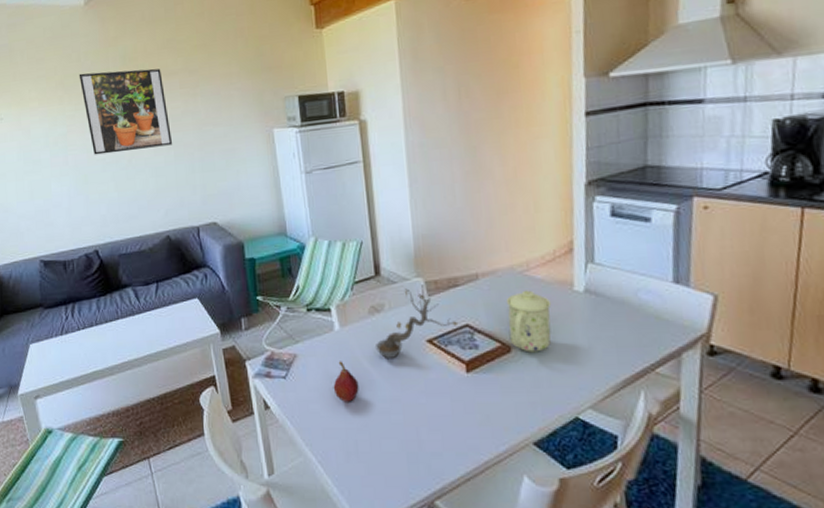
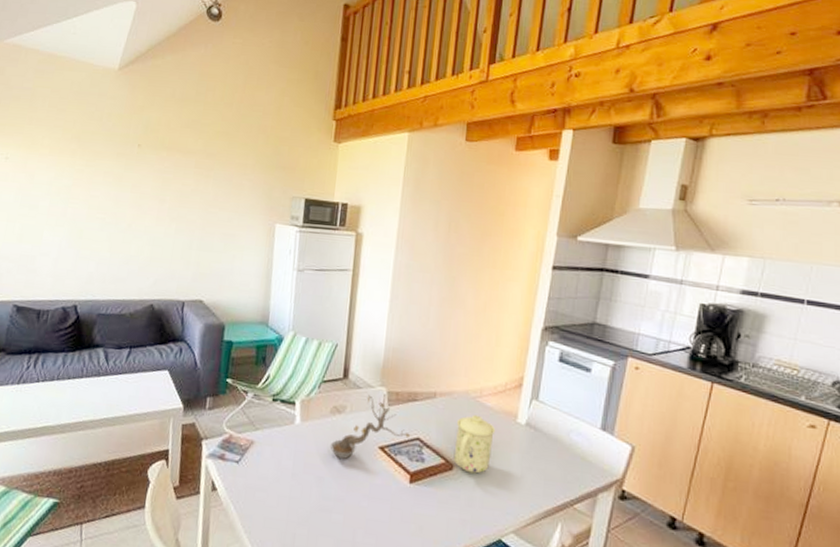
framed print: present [79,68,173,155] -> none [94,132,180,219]
fruit: present [333,361,359,402] -> none [282,454,308,496]

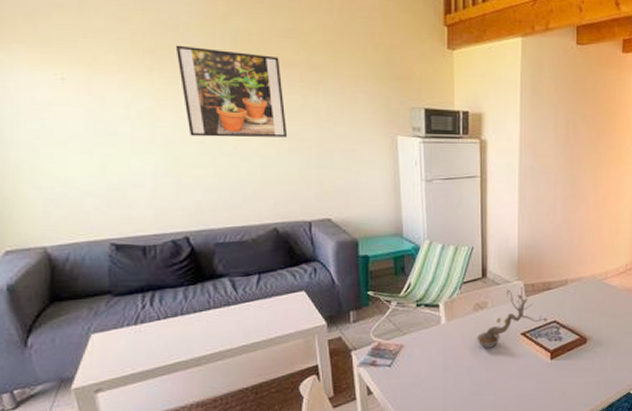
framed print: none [94,132,180,219] -> present [175,45,288,138]
mug: present [453,414,496,474] -> none [586,294,620,343]

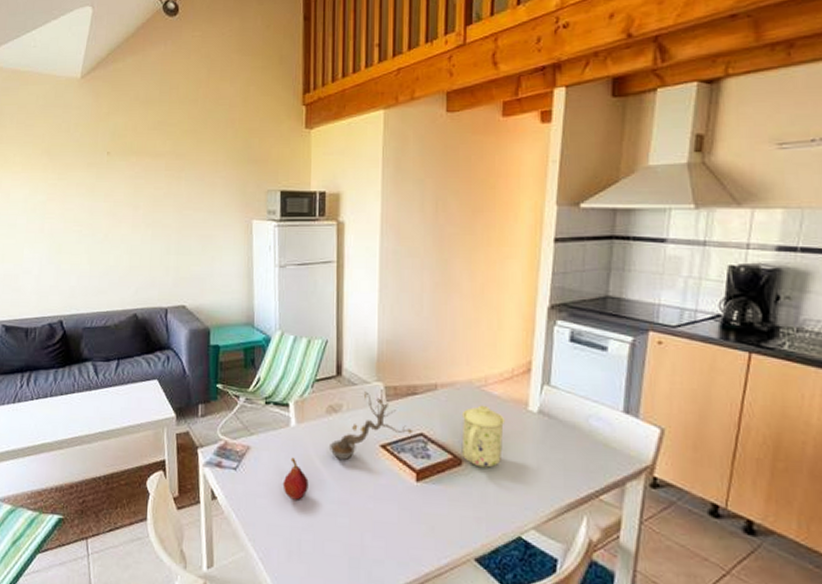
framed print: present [175,45,288,138] -> none [66,144,152,226]
fruit: none [435,351,459,386] -> present [283,457,309,500]
mug: none [586,294,620,343] -> present [461,405,506,468]

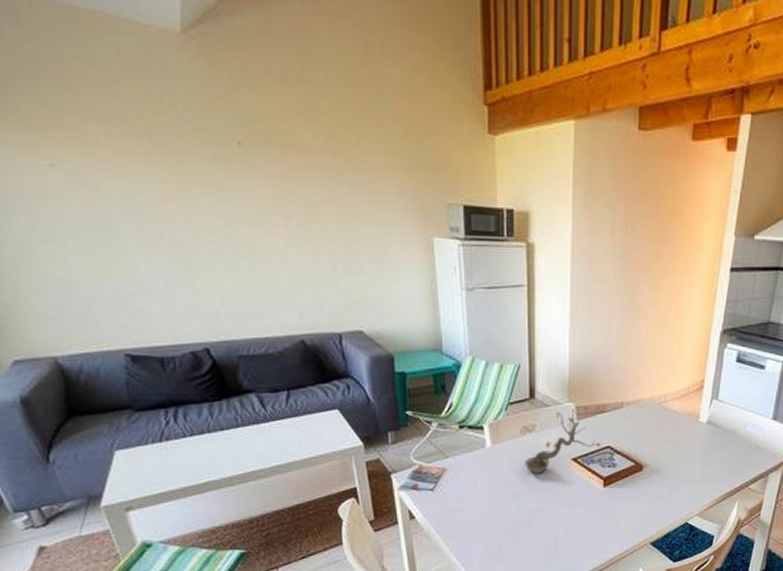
fruit: present [283,457,309,500] -> none [481,475,506,512]
mug: present [461,405,506,468] -> none [642,419,680,471]

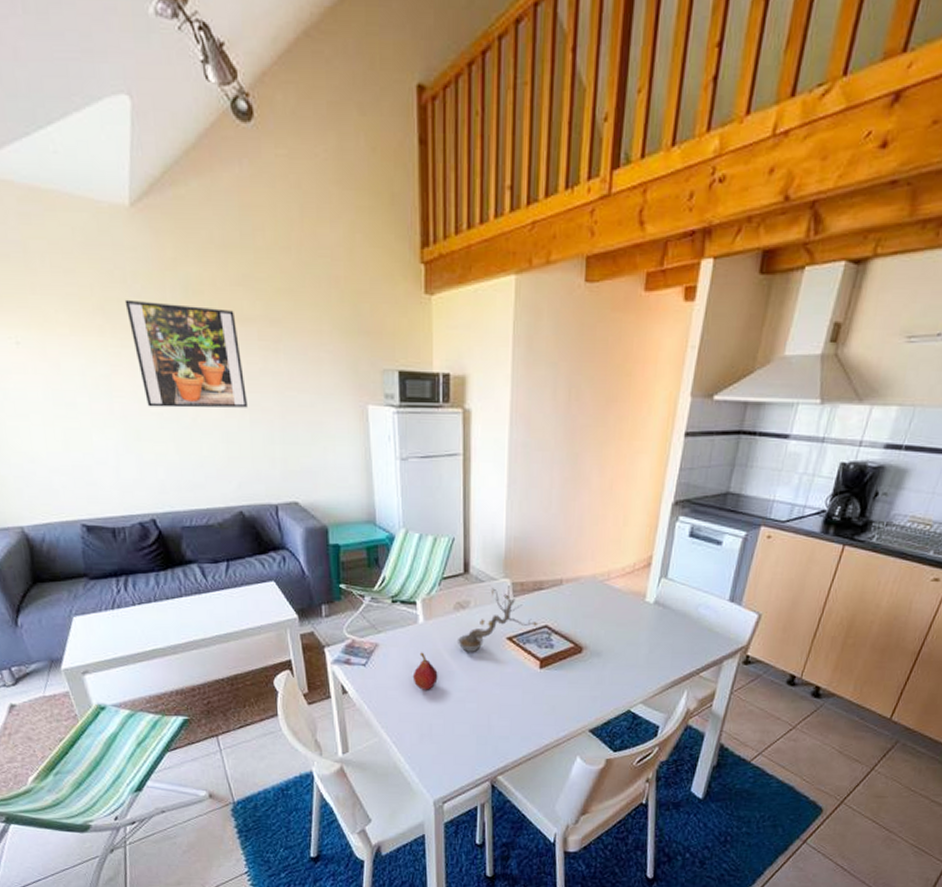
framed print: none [175,125,310,237] -> present [124,299,249,408]
fruit: none [481,475,506,512] -> present [412,652,438,690]

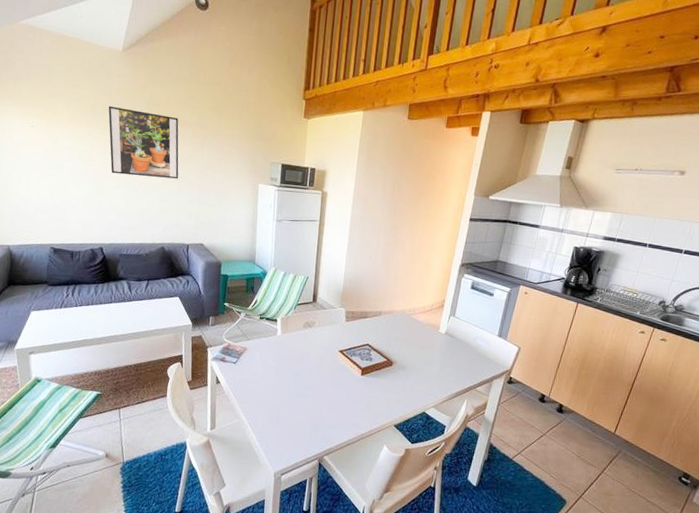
fruit: present [412,652,438,690] -> none [269,356,287,386]
plant: present [458,585,539,653] -> none [304,313,363,360]

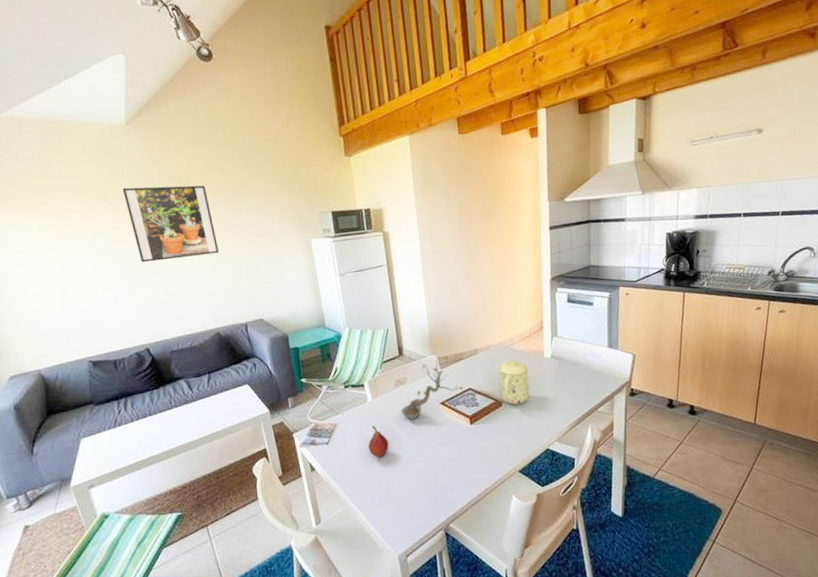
fruit: none [269,356,287,386] -> present [368,425,389,458]
plant: none [304,313,363,360] -> present [401,360,464,420]
mug: none [393,327,424,368] -> present [497,359,529,405]

